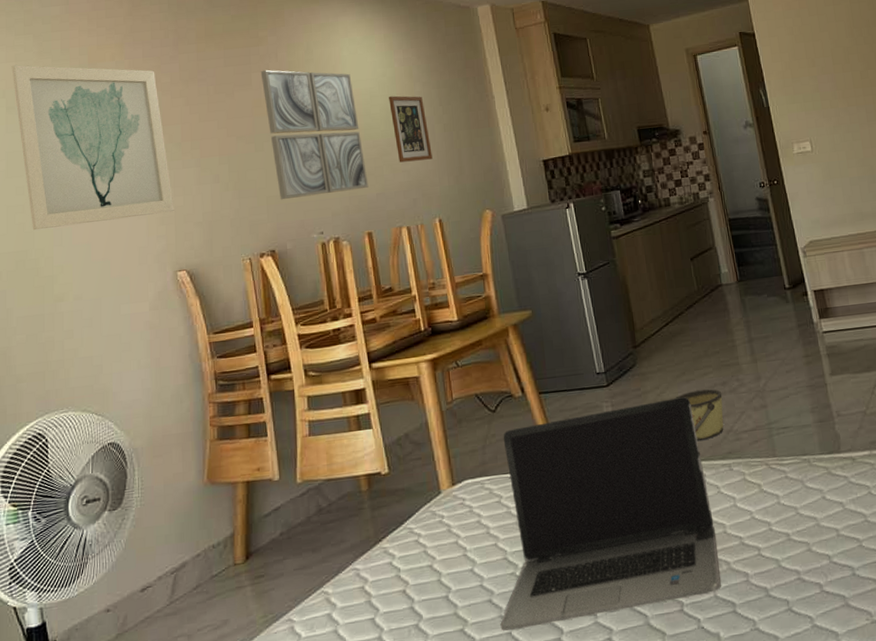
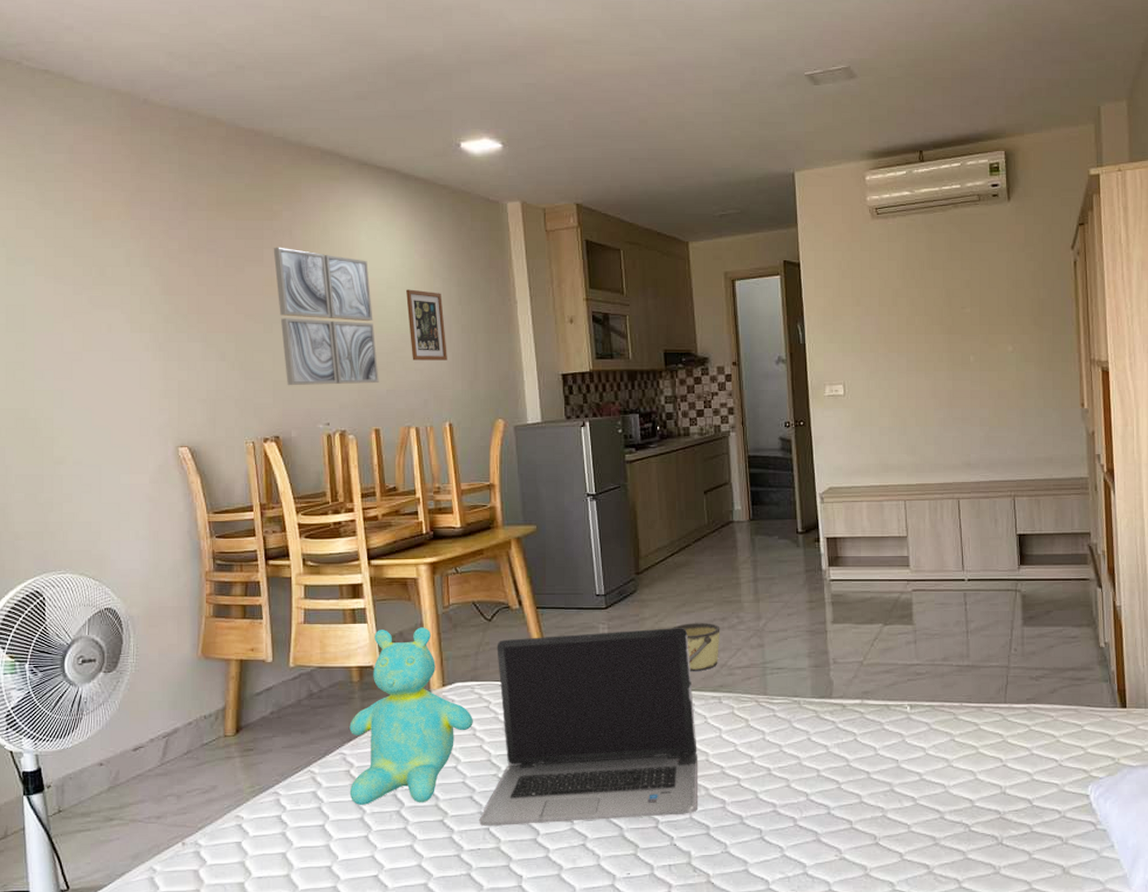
wall art: present [11,65,174,231] -> none [12,214,178,389]
teddy bear: none [361,426,486,623] -> present [349,627,473,805]

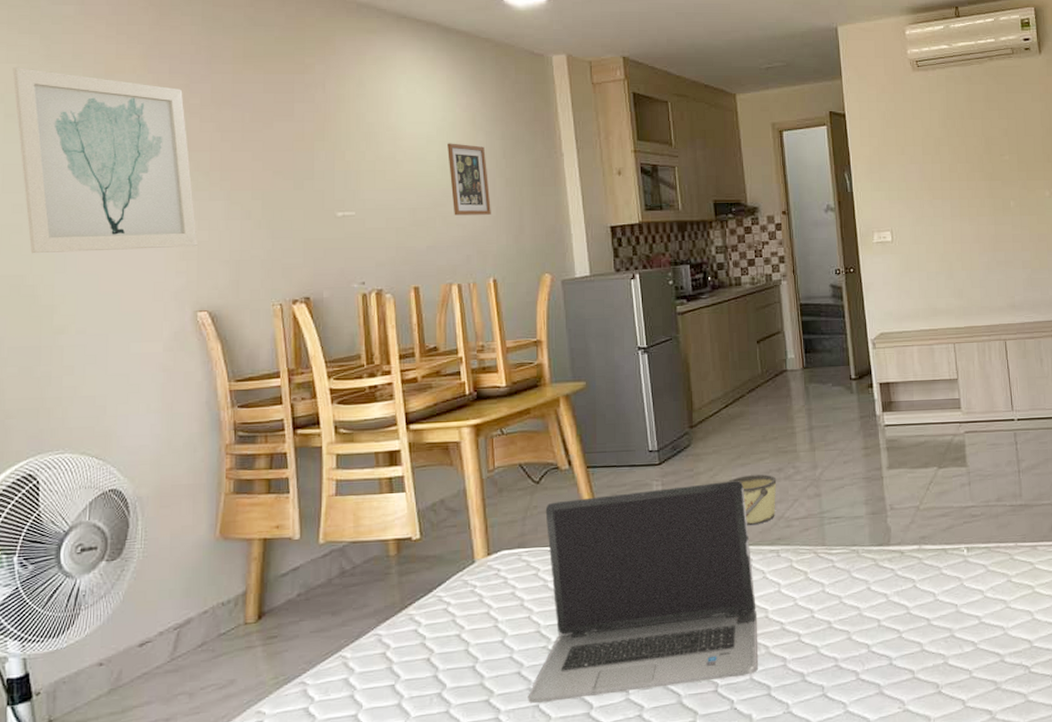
wall art: none [12,214,178,389] -> present [12,68,198,254]
wall art: present [273,247,379,386] -> none [305,101,419,244]
teddy bear: present [349,627,473,805] -> none [385,493,521,690]

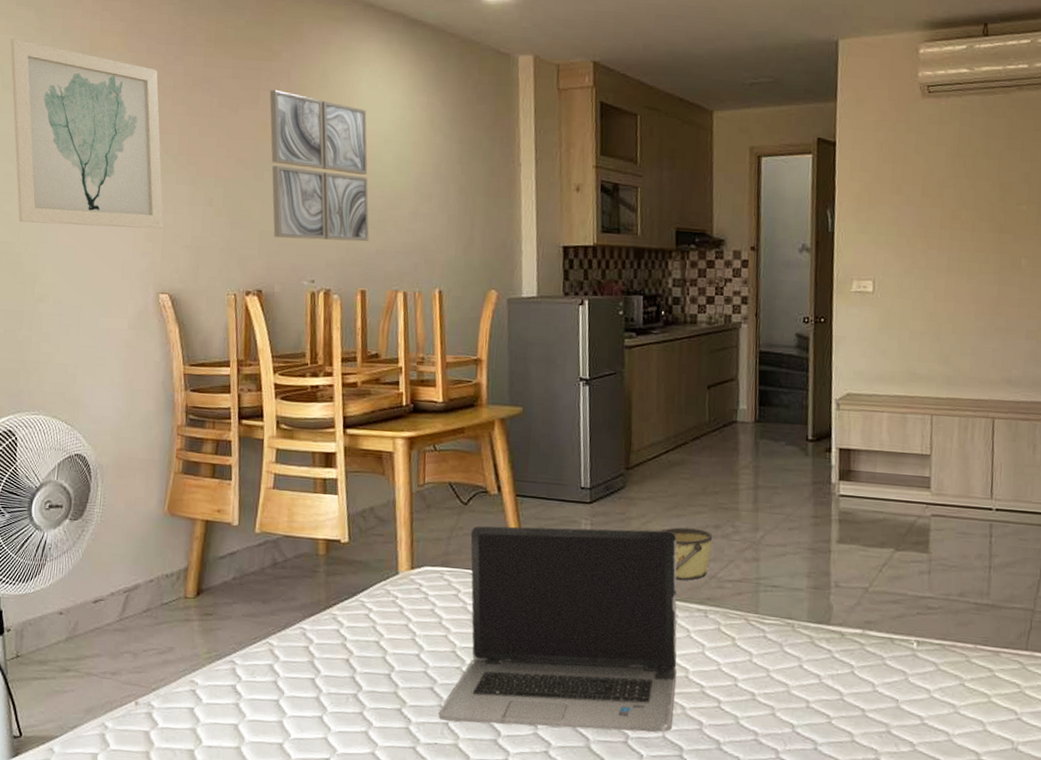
wall art: none [305,101,419,244] -> present [269,89,369,242]
picture frame: present [447,143,491,215] -> none [404,143,443,223]

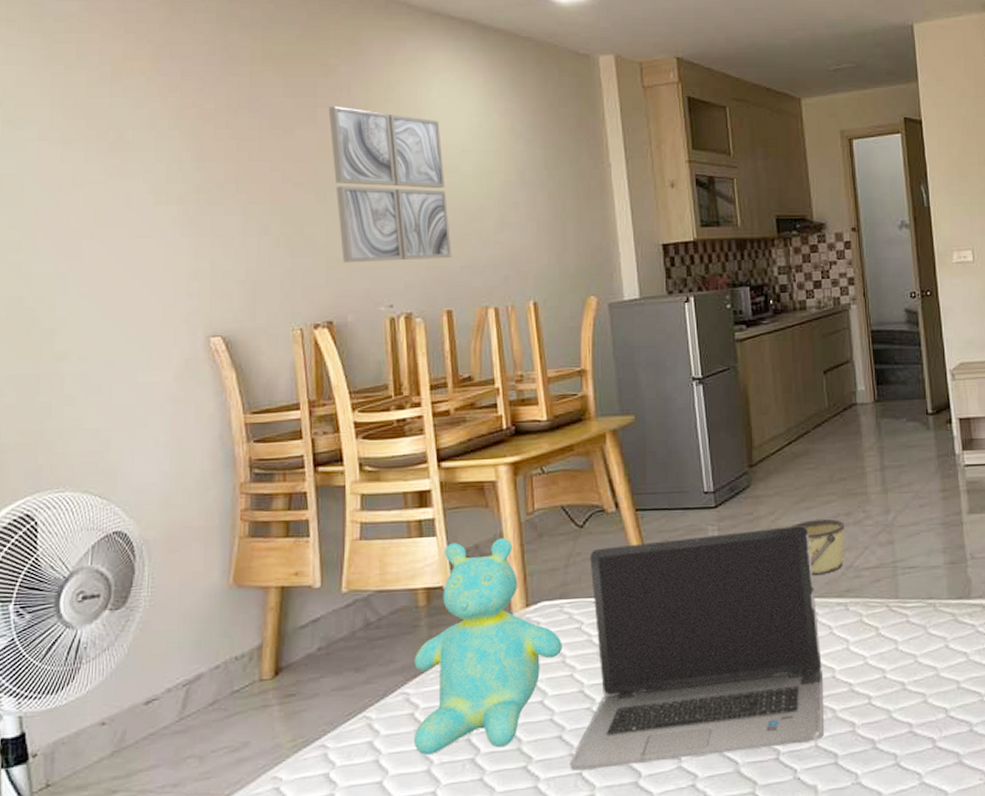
wall art: present [10,39,164,229] -> none [11,69,211,273]
teddy bear: none [306,503,440,689] -> present [413,538,562,755]

